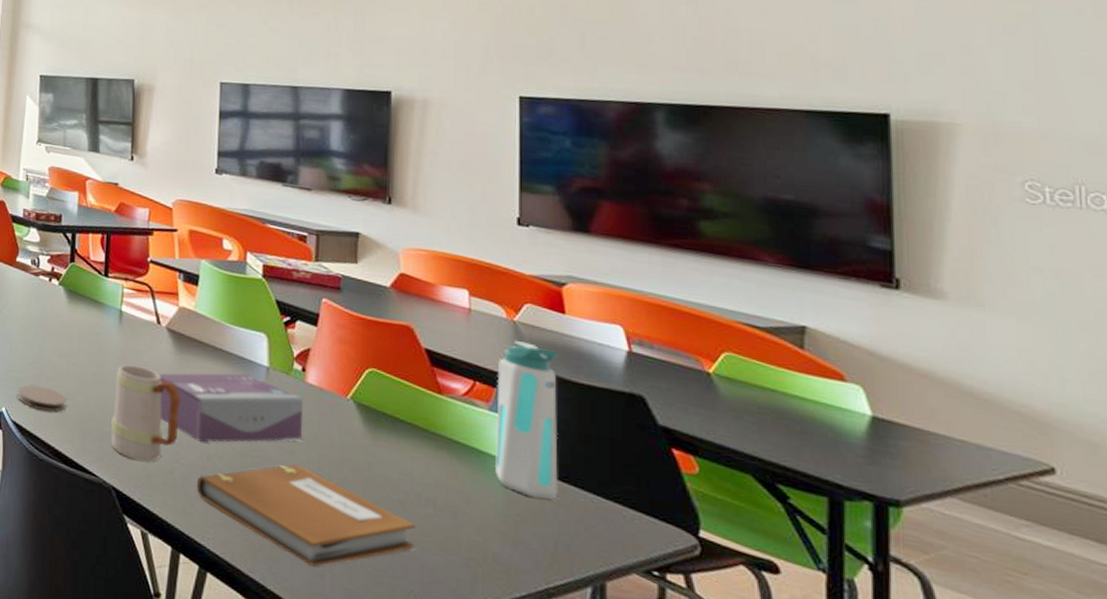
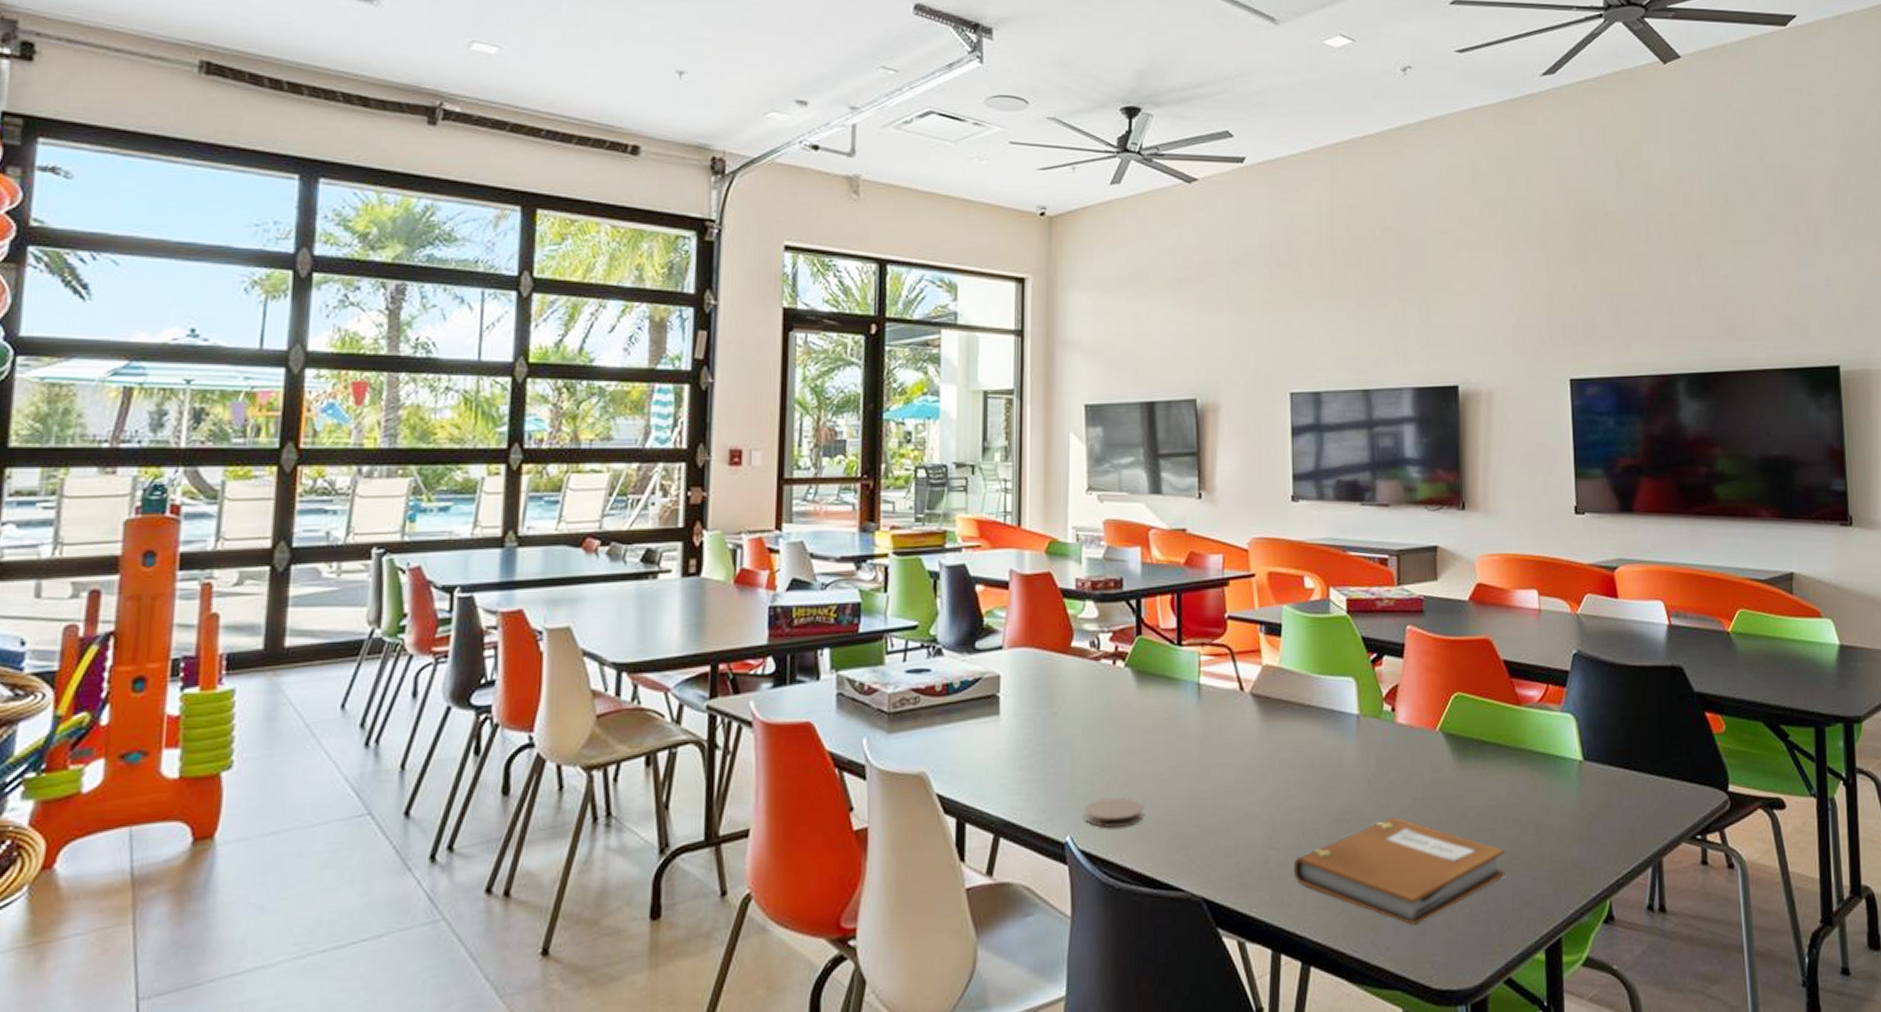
mug: present [110,364,180,462] -> none [1197,744,1270,859]
tissue box: present [158,373,304,443] -> none [1244,728,1397,818]
water bottle: present [495,341,559,499] -> none [1566,634,1621,792]

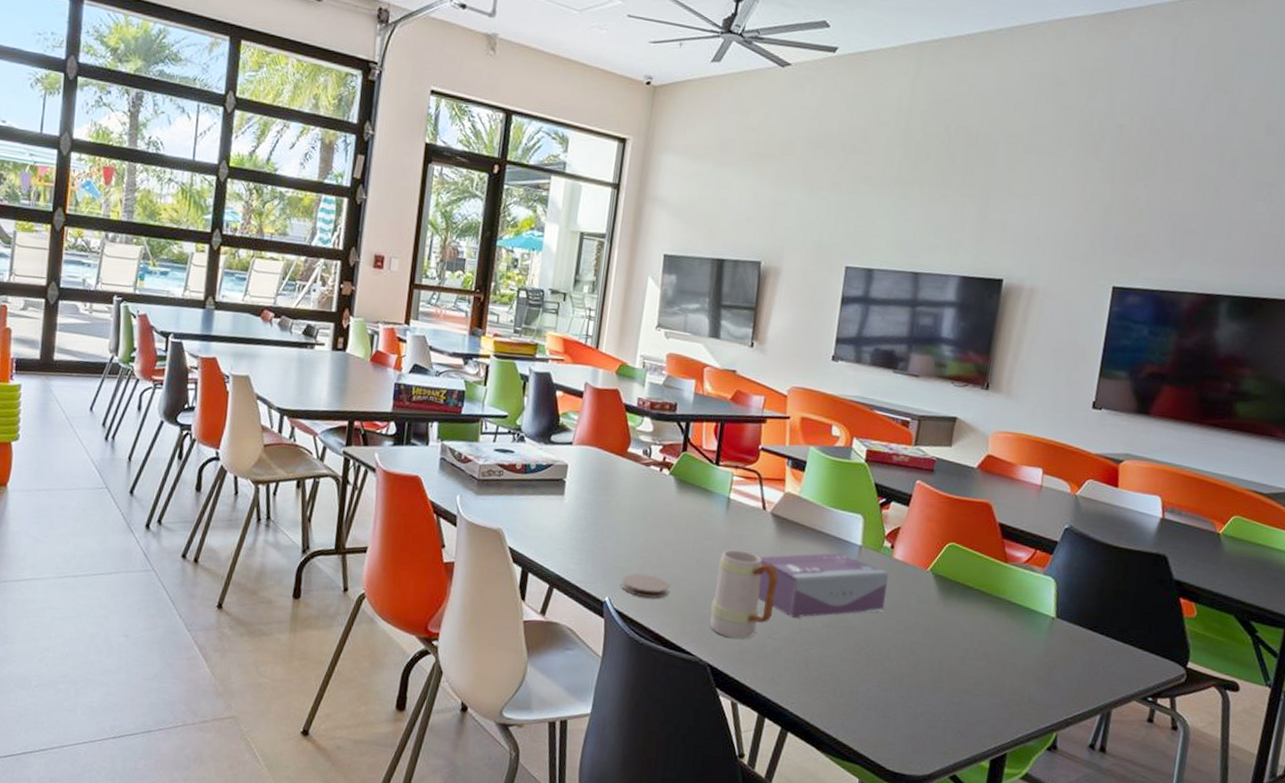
mug: none [1197,744,1270,859] -> present [709,549,778,639]
tissue box: none [1244,728,1397,818] -> present [757,553,889,618]
notebook: present [1293,817,1505,926] -> none [785,632,970,719]

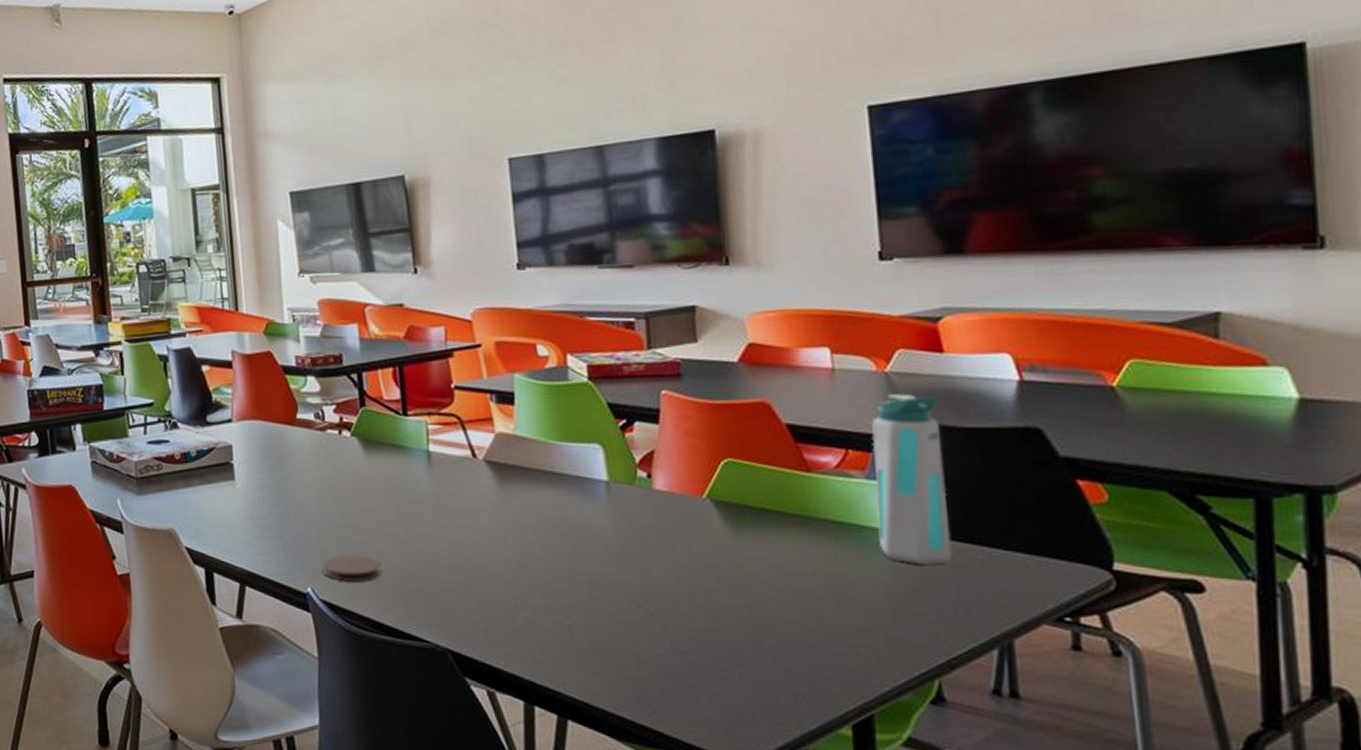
mug: present [709,549,778,639] -> none [433,508,514,615]
tissue box: present [757,553,889,618] -> none [481,494,657,580]
water bottle: none [1041,513,1107,646] -> present [871,394,953,565]

